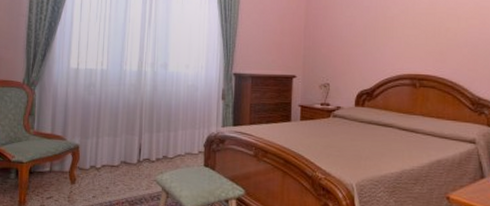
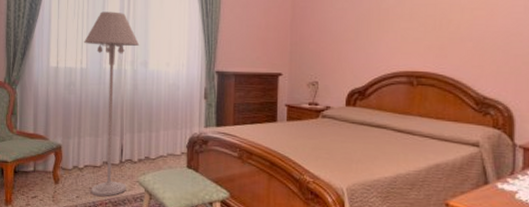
floor lamp: none [105,15,160,196] -> present [84,11,140,196]

